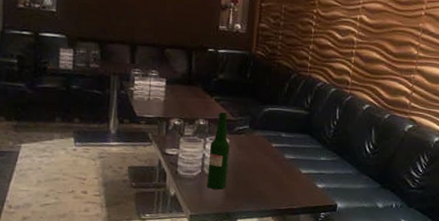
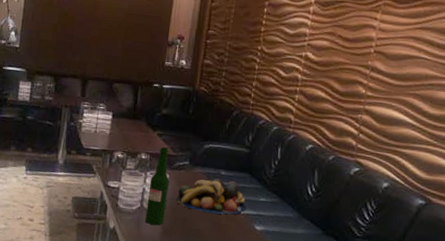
fruit bowl: none [238,140,309,175] -> present [176,178,247,215]

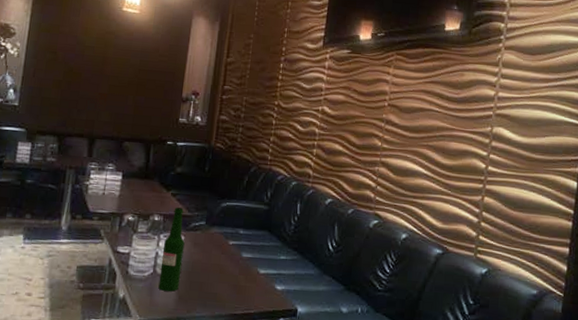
fruit bowl: present [176,178,247,215] -> none [192,238,267,276]

